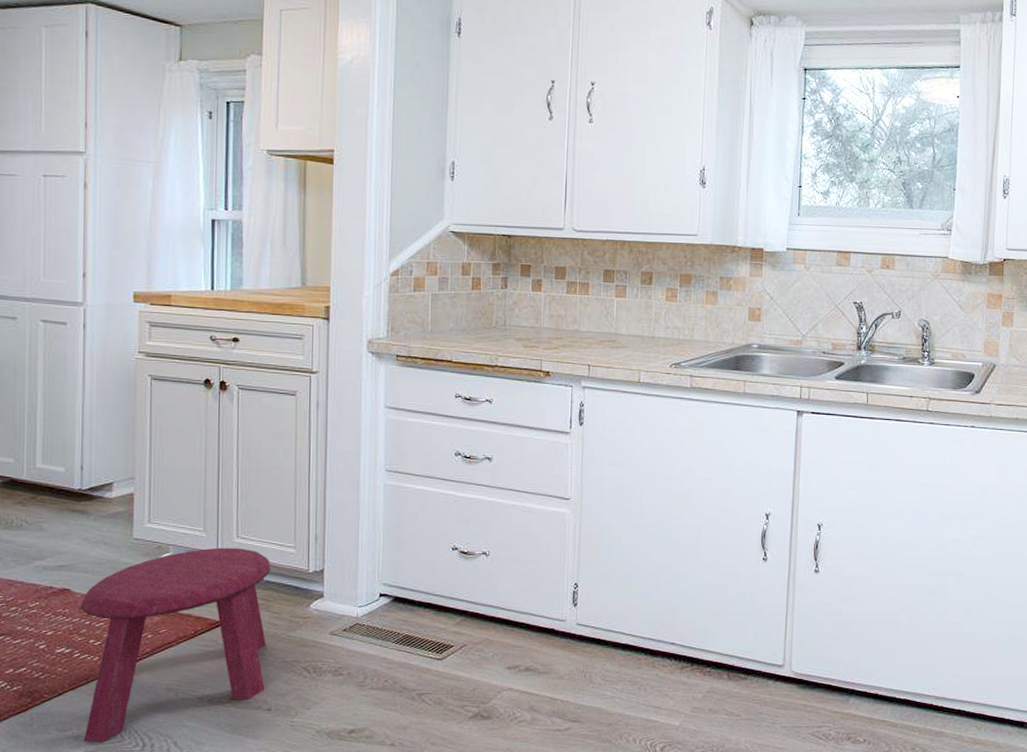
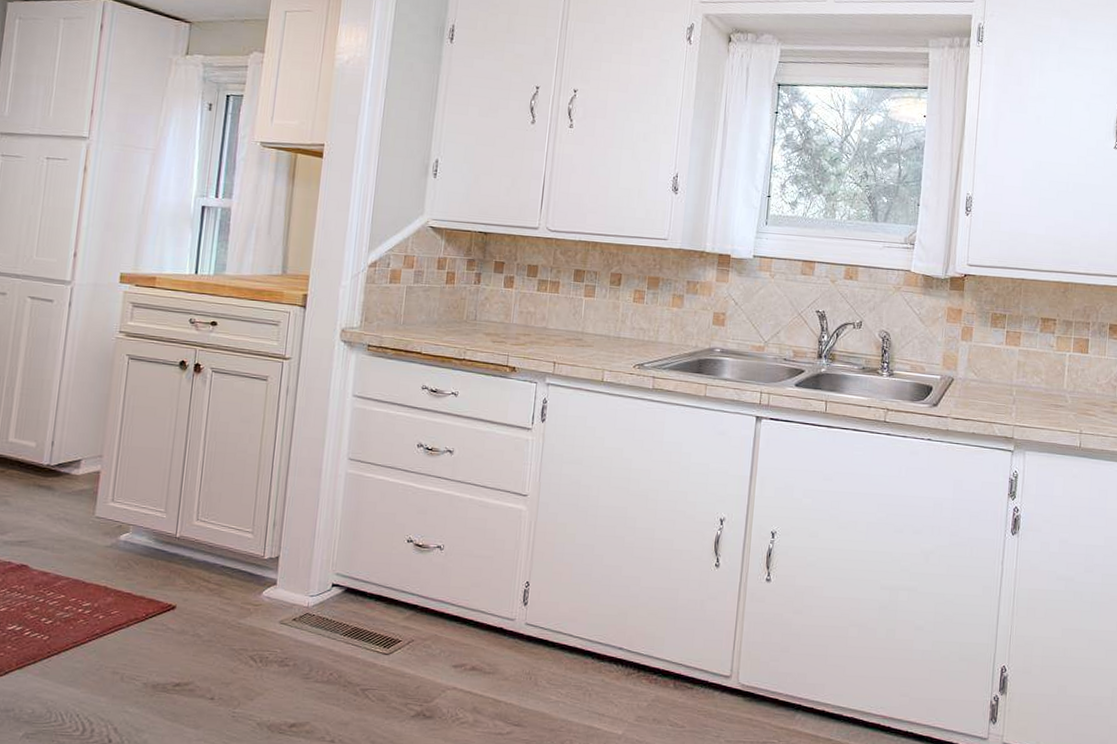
stool: present [80,547,271,743] -> none [24,529,227,726]

